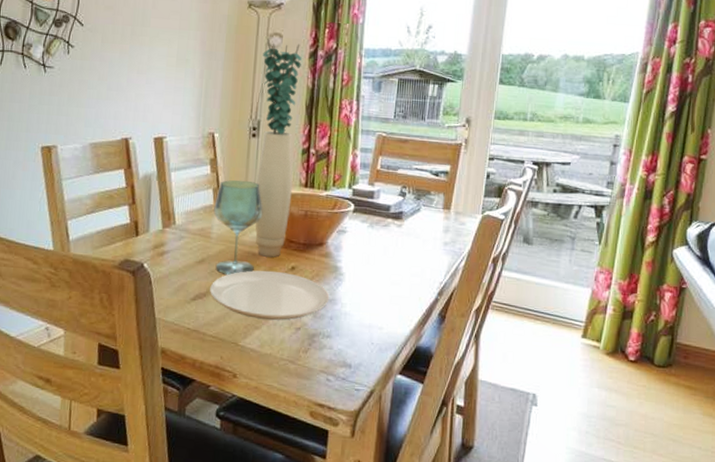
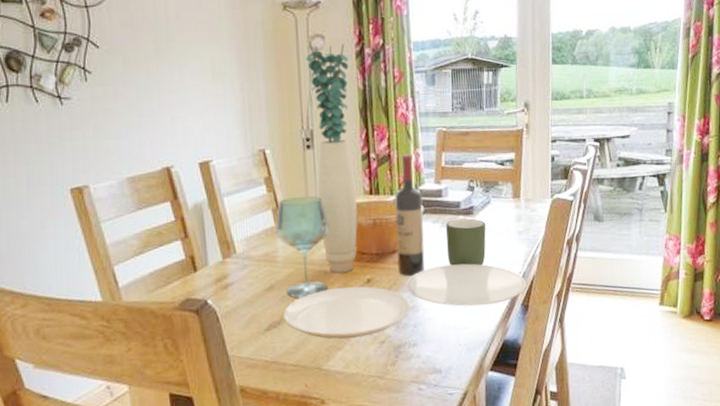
wine bottle: none [322,154,355,269] -> present [394,154,425,276]
plate: none [328,264,446,310] -> present [406,263,526,307]
mug: none [371,222,414,271] -> present [446,218,486,266]

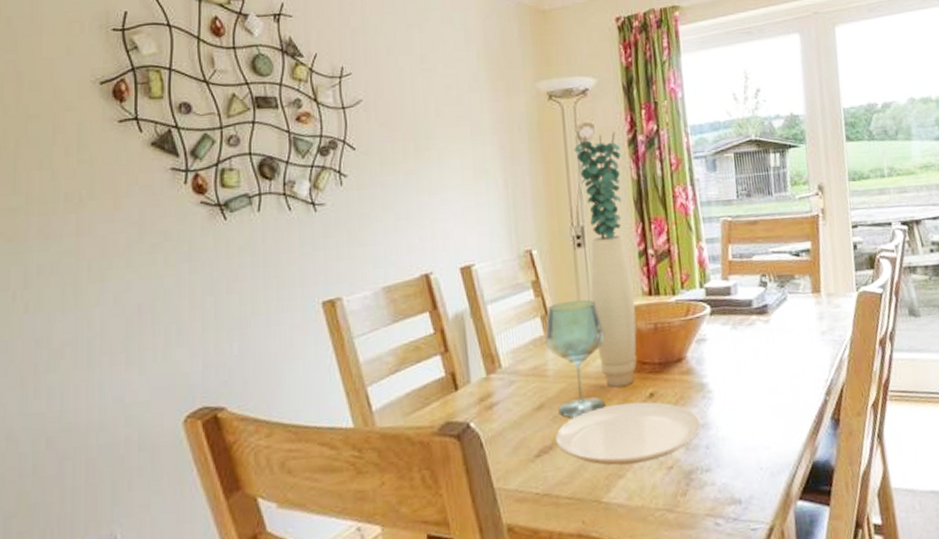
wine bottle: present [394,154,425,276] -> none [676,248,716,388]
plate: present [406,263,526,307] -> none [695,371,835,423]
mug: present [446,218,486,266] -> none [737,318,785,375]

